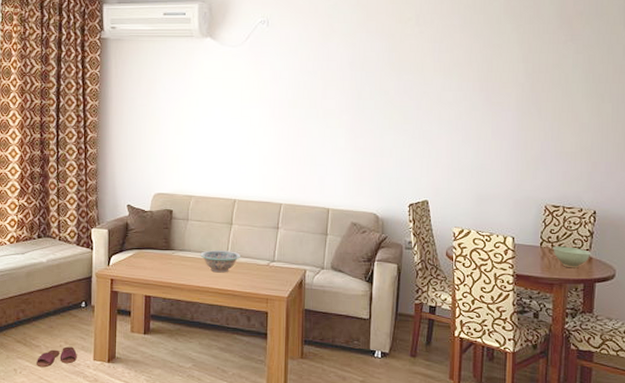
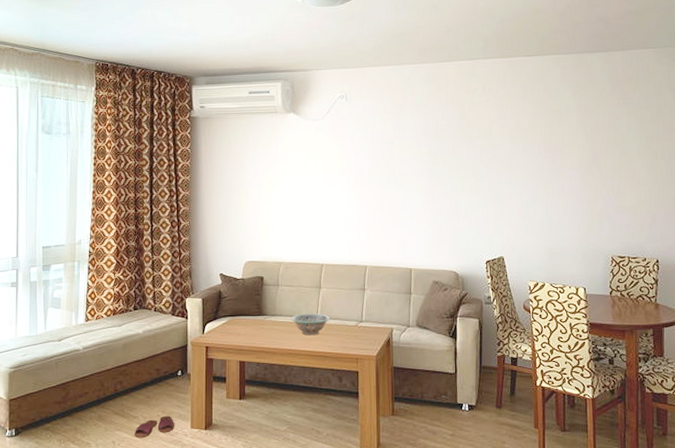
bowl: present [553,246,591,269] -> none [622,294,658,315]

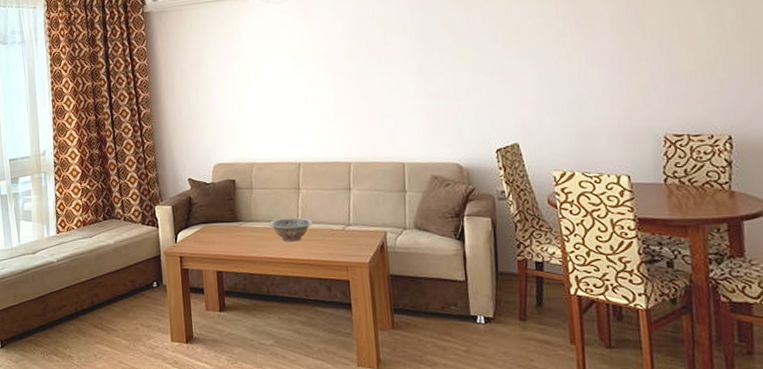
slippers: present [135,416,174,438] -> none [115,329,154,352]

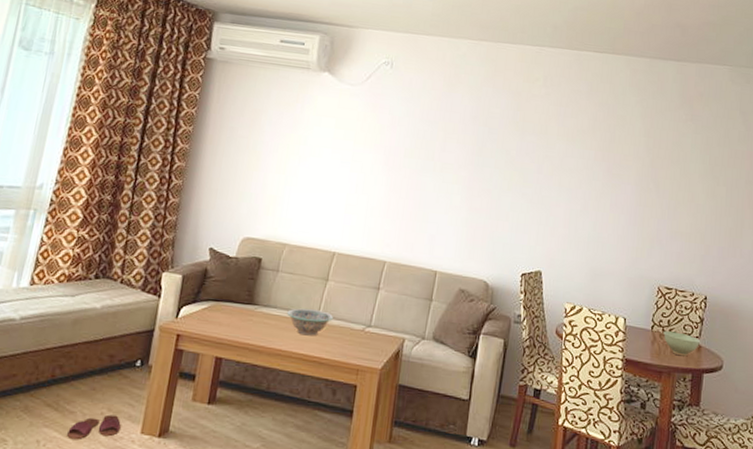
slippers: none [115,329,154,352] -> present [67,414,121,440]
bowl: none [681,180,733,206] -> present [663,331,701,357]

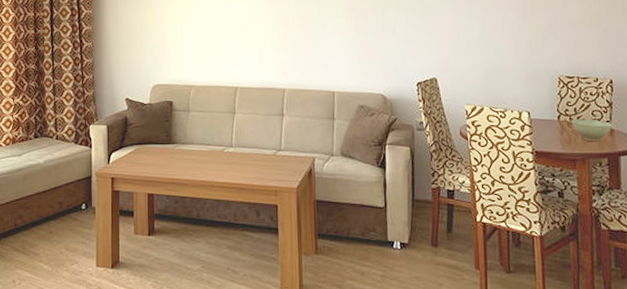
slippers: present [67,414,121,440] -> none [36,253,78,277]
decorative bowl: present [287,308,334,336] -> none [203,141,246,166]

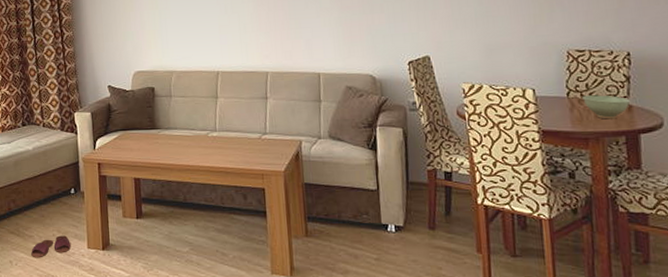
slippers: none [36,253,78,277] -> present [31,235,71,258]

